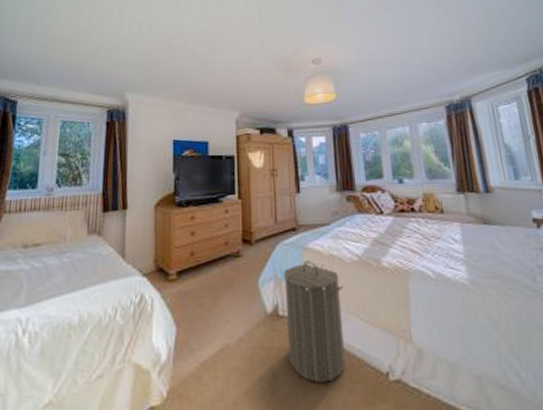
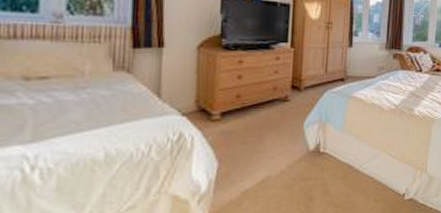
laundry hamper: present [284,260,346,383] -> none [324,107,379,204]

